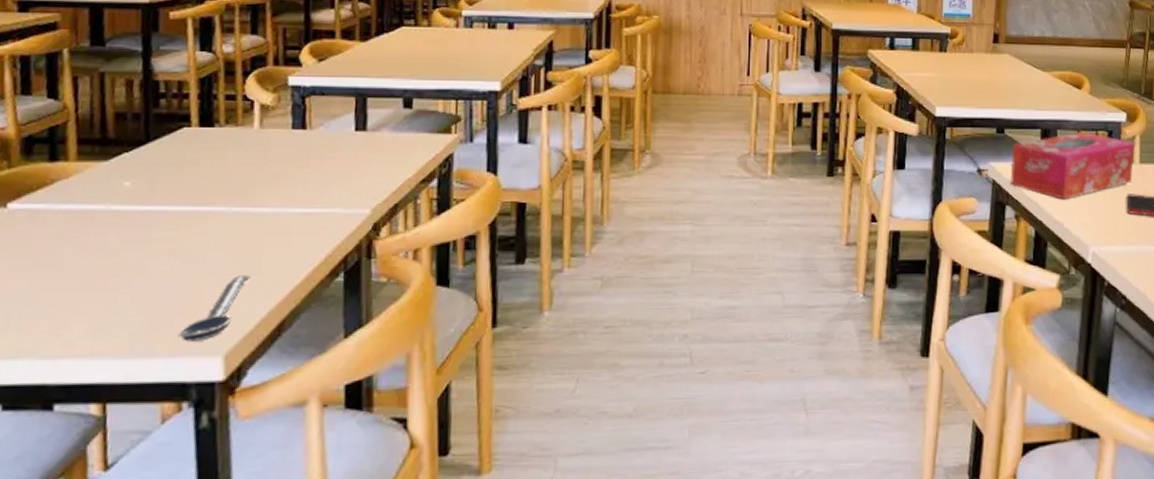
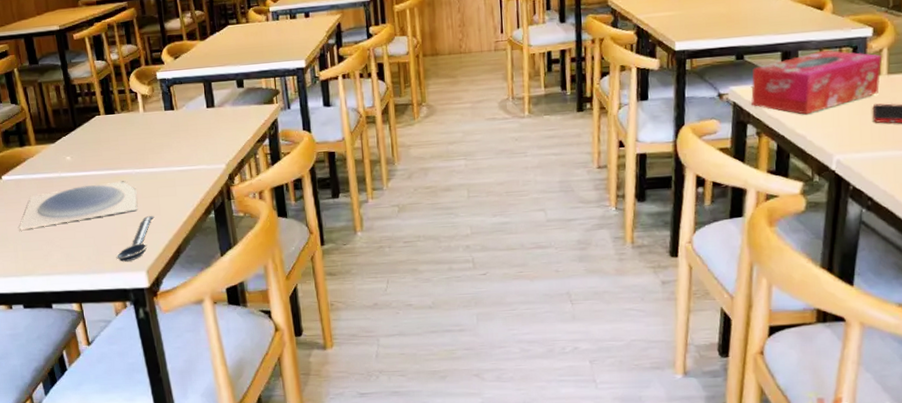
plate: none [19,222,229,287] -> present [19,181,137,230]

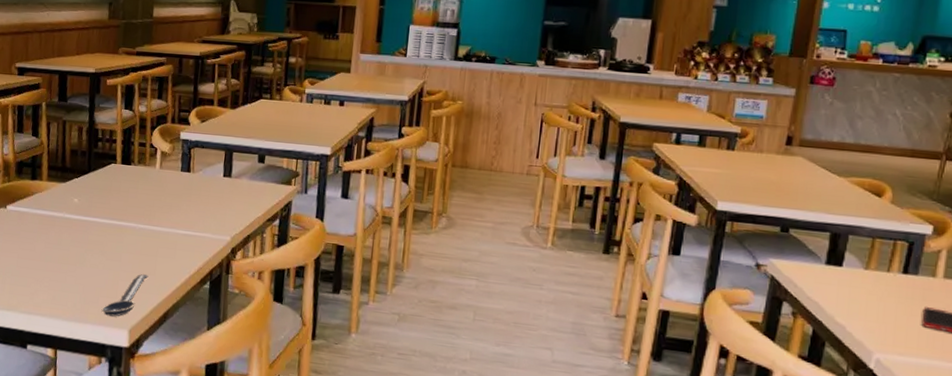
plate: present [19,181,137,230] -> none [11,230,137,267]
tissue box: present [751,50,881,115] -> none [791,239,939,304]

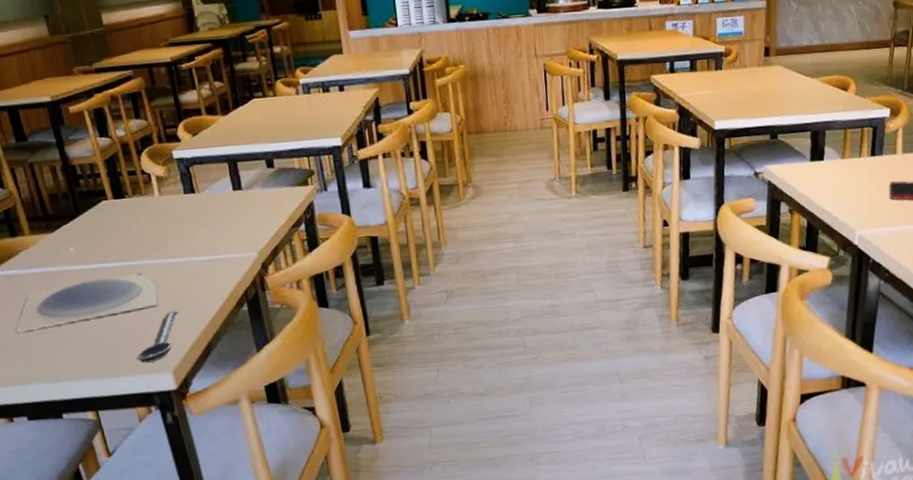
plate: none [11,230,137,267] -> present [15,273,158,332]

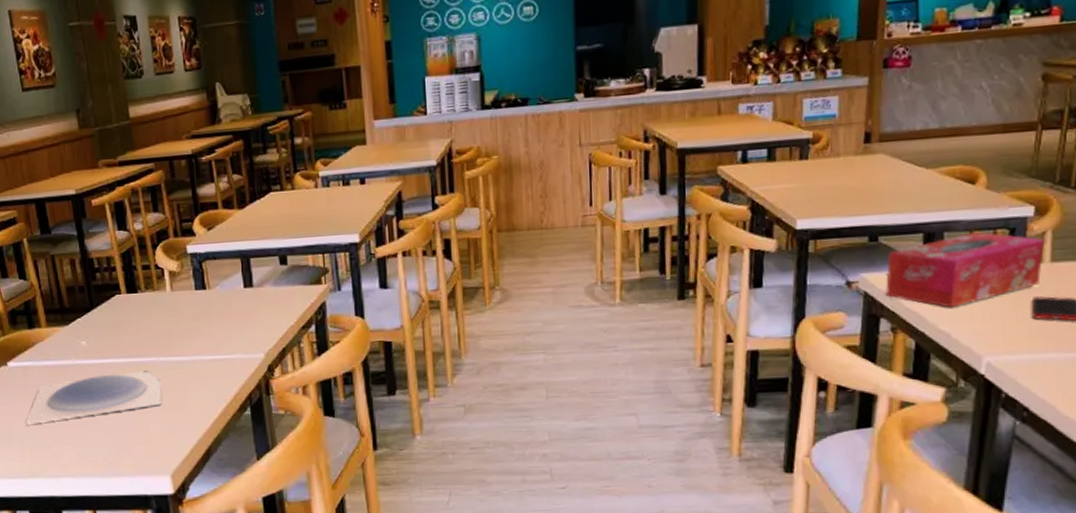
spoon: present [135,310,179,363] -> none [136,411,181,464]
tissue box: none [784,130,897,192] -> present [886,231,1044,308]

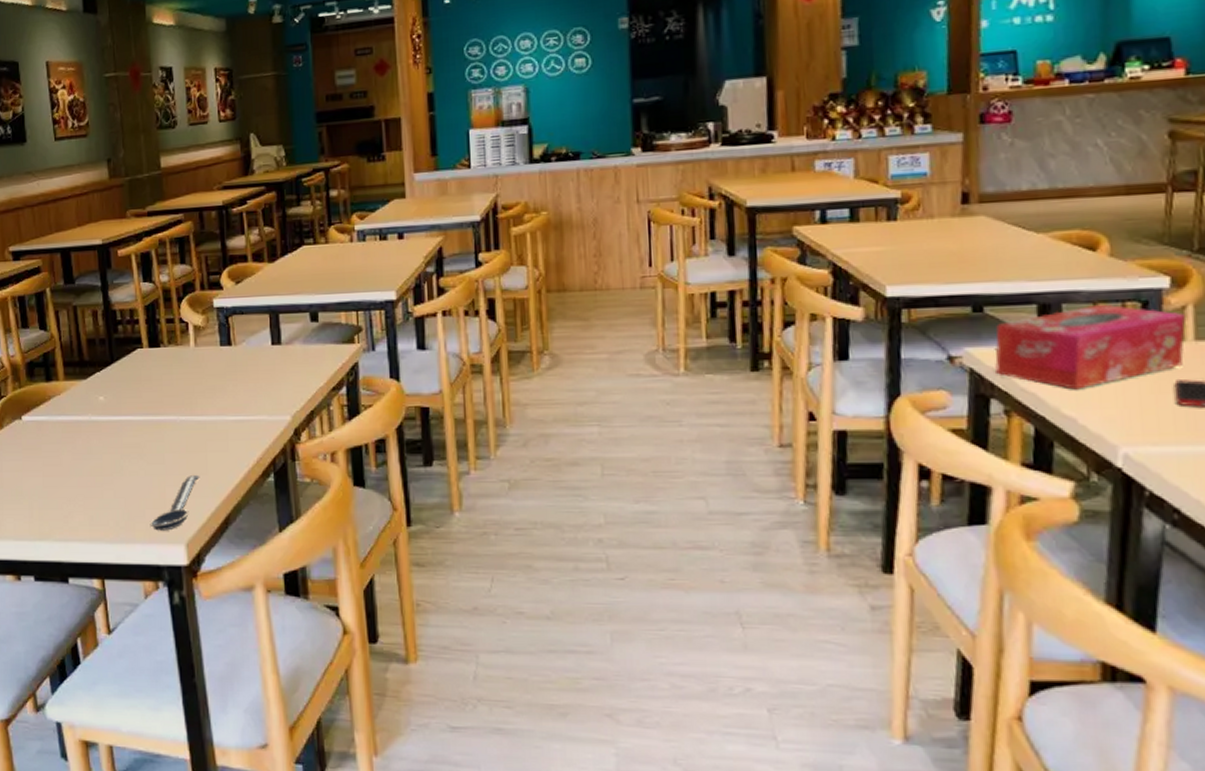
plate: present [25,370,162,425] -> none [36,430,181,483]
spoon: none [136,411,181,464] -> present [150,474,200,531]

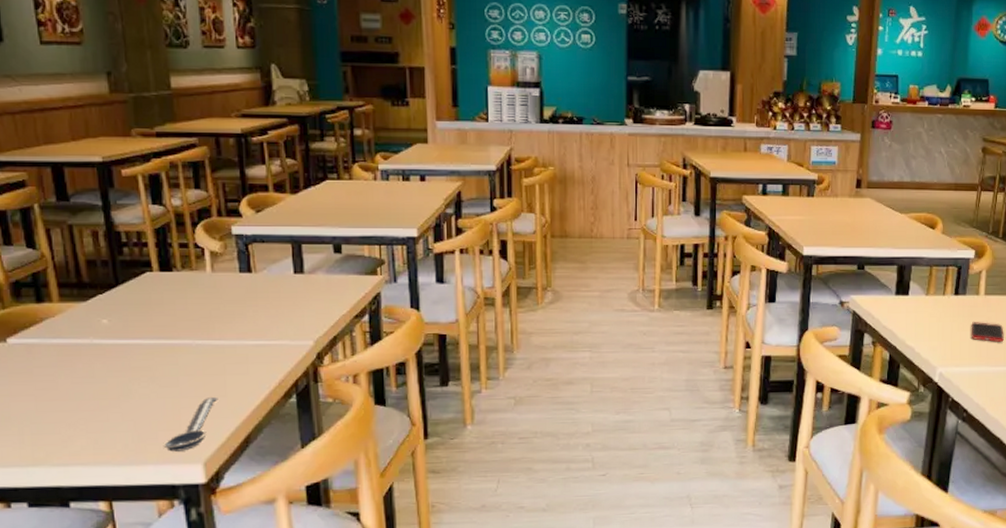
tissue box: present [995,304,1185,390] -> none [869,267,980,328]

